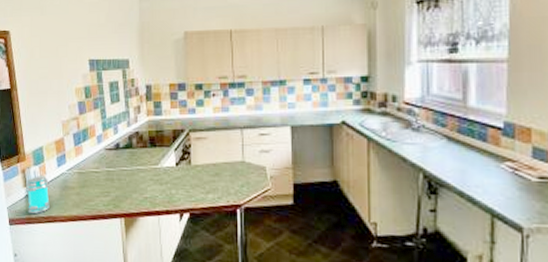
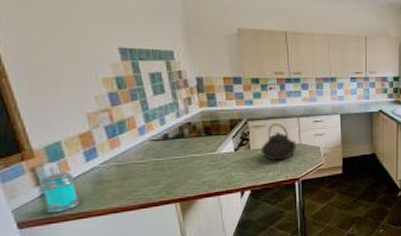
teapot: none [201,136,239,181] -> present [260,124,296,161]

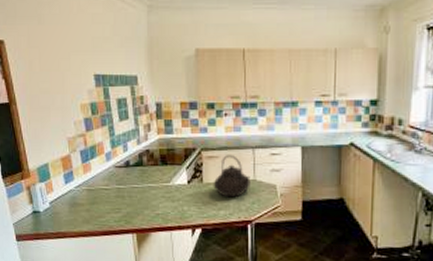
jar: present [39,172,79,214] -> none [32,192,58,230]

